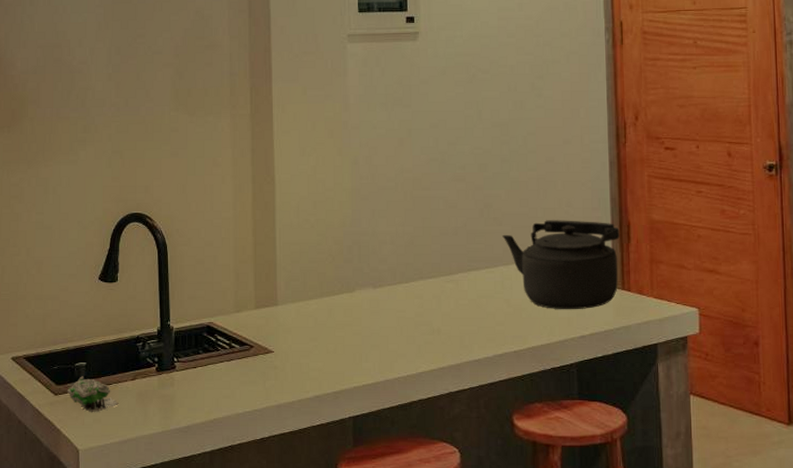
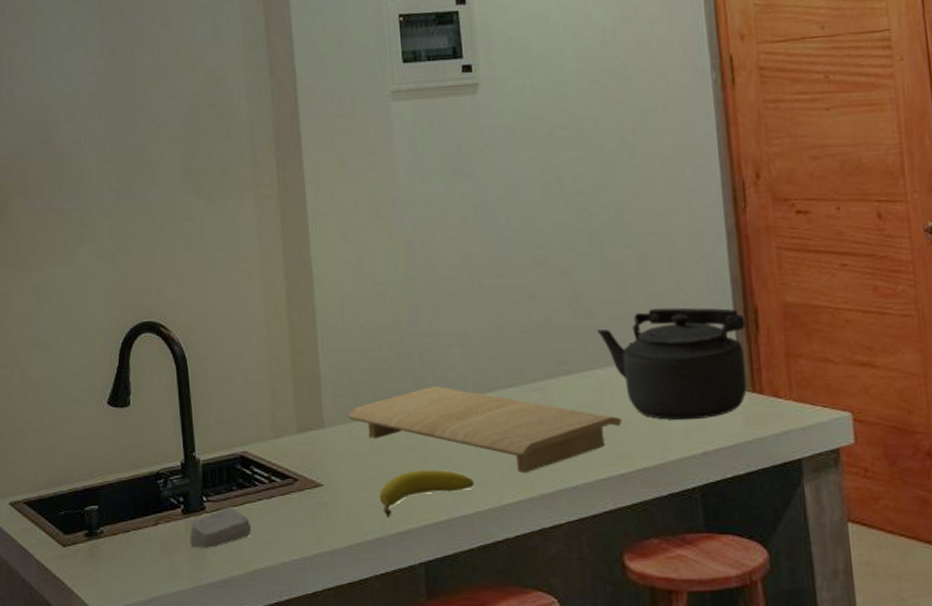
sponge: present [67,376,119,413] -> none [78,522,139,567]
soap bar: none [162,366,213,400] -> present [190,506,252,548]
cutting board: none [297,274,518,348] -> present [347,385,622,474]
fruit: none [319,342,396,379] -> present [379,469,474,516]

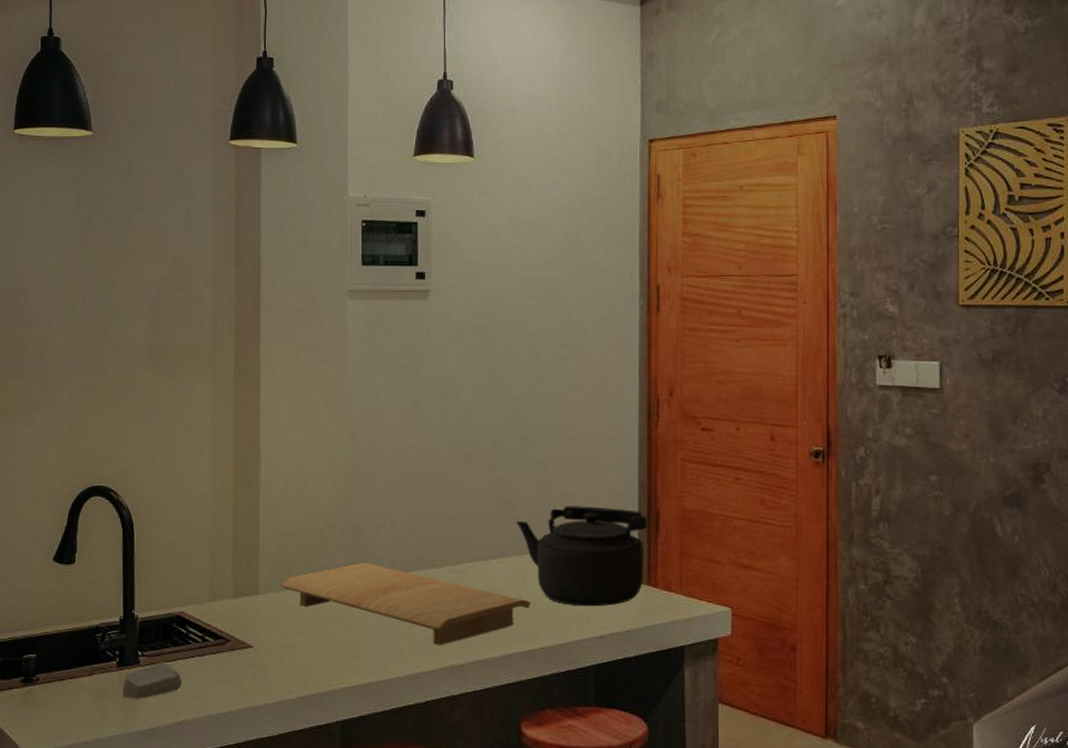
fruit: present [379,469,474,516] -> none [304,638,392,678]

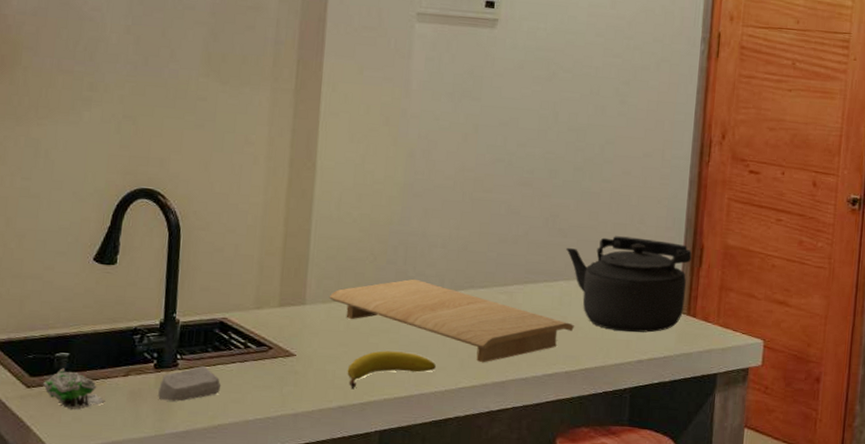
sponge: none [13,670,72,712] -> present [43,368,105,411]
fruit: none [304,638,392,678] -> present [347,350,436,388]

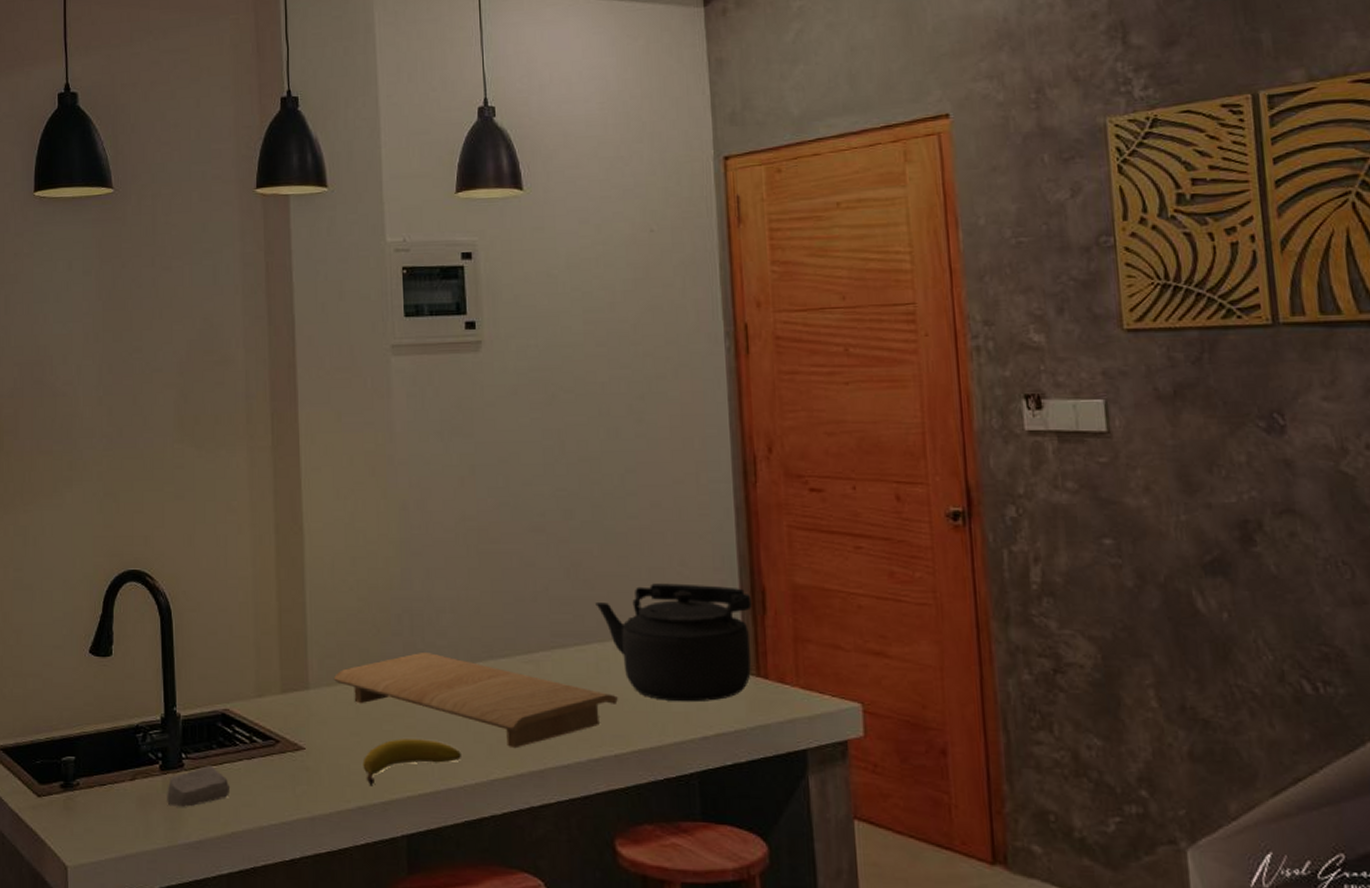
sponge: present [43,368,105,411] -> none [53,773,115,821]

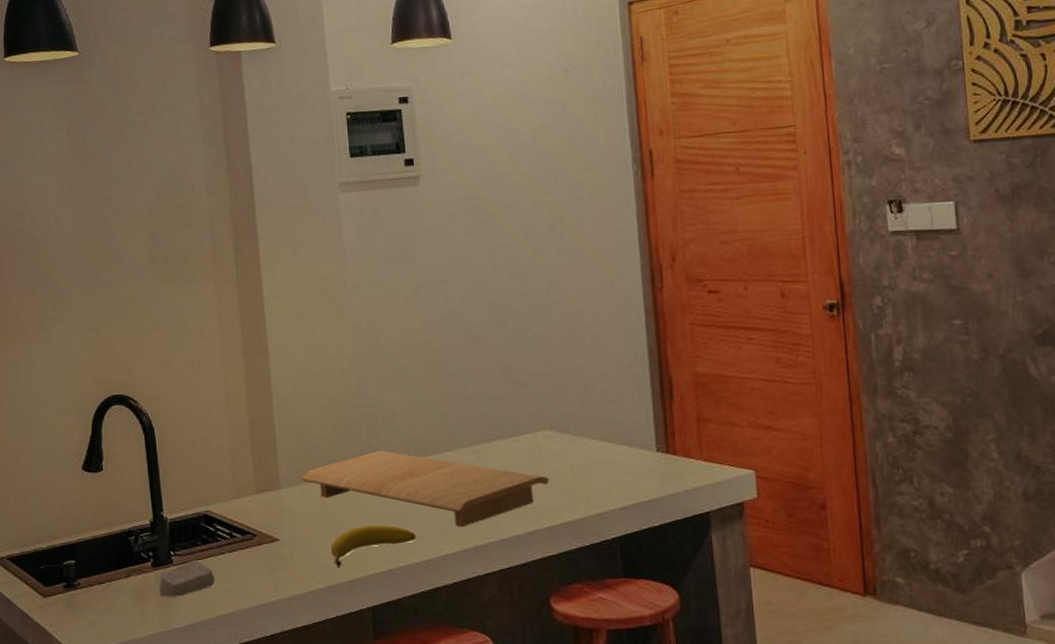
kettle: present [596,583,752,703] -> none [527,378,662,479]

